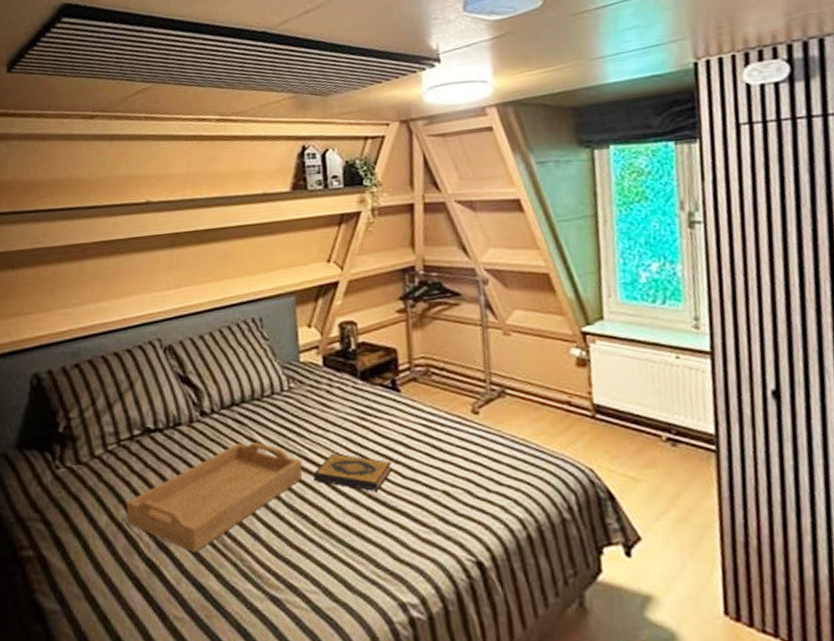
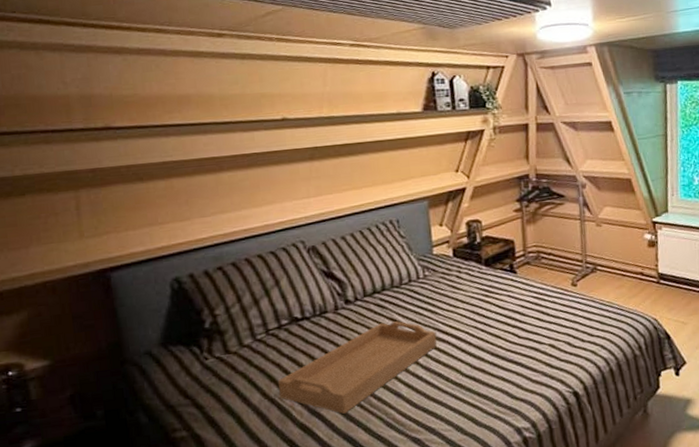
hardback book: present [313,453,392,491] -> none [446,324,510,350]

